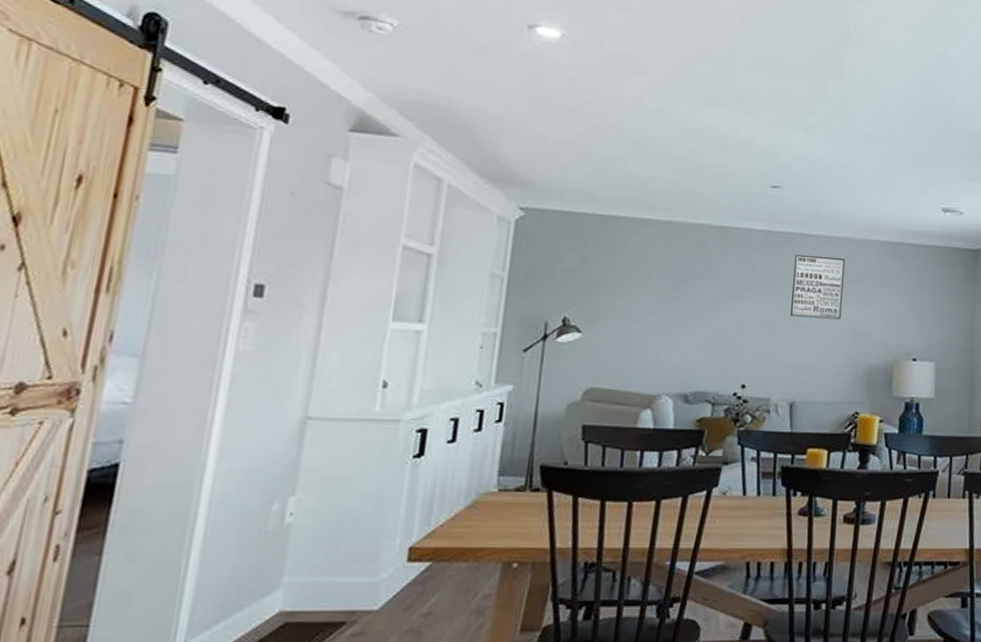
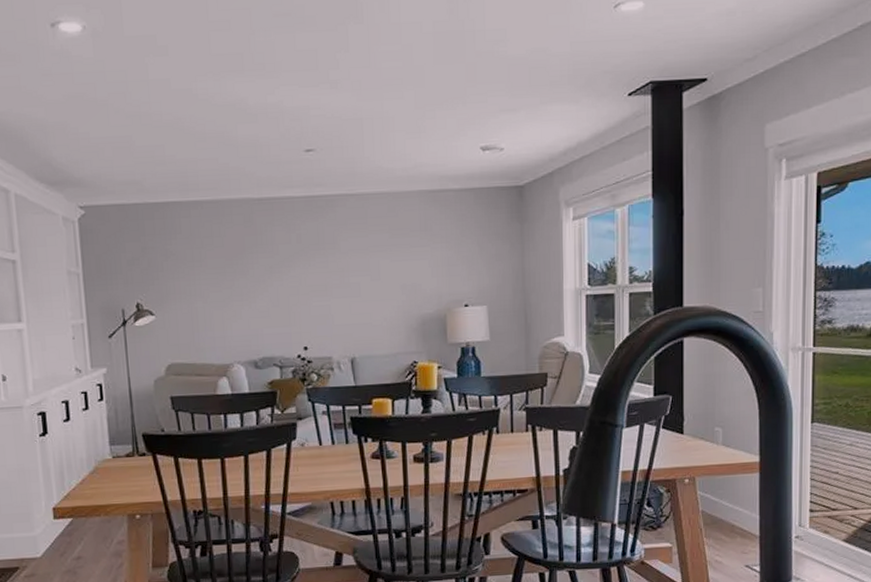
wall art: present [789,254,845,320] -> none [338,214,389,278]

